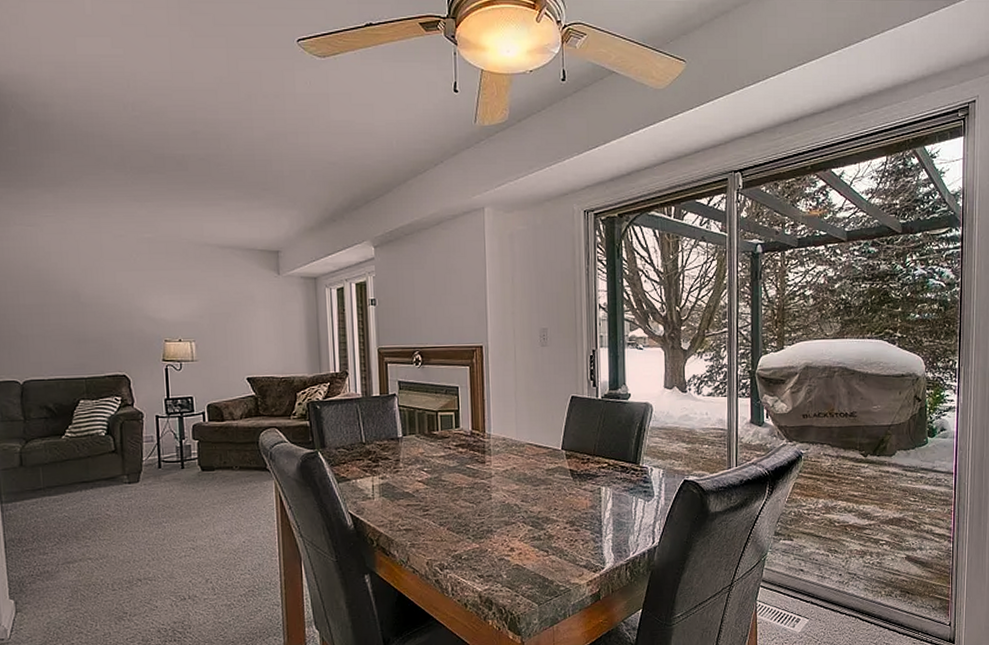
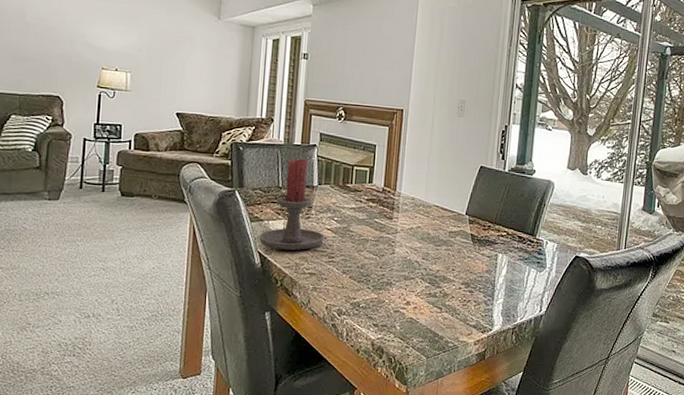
candle holder: none [348,410,416,509] -> present [258,158,325,251]

